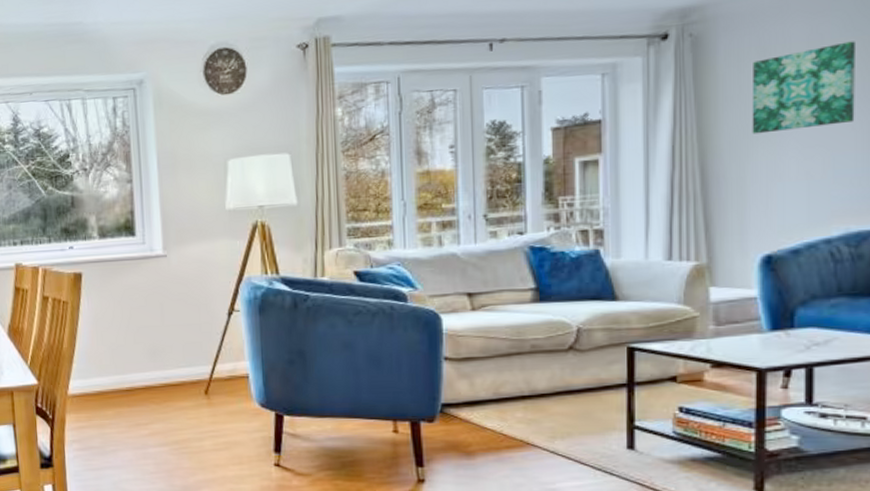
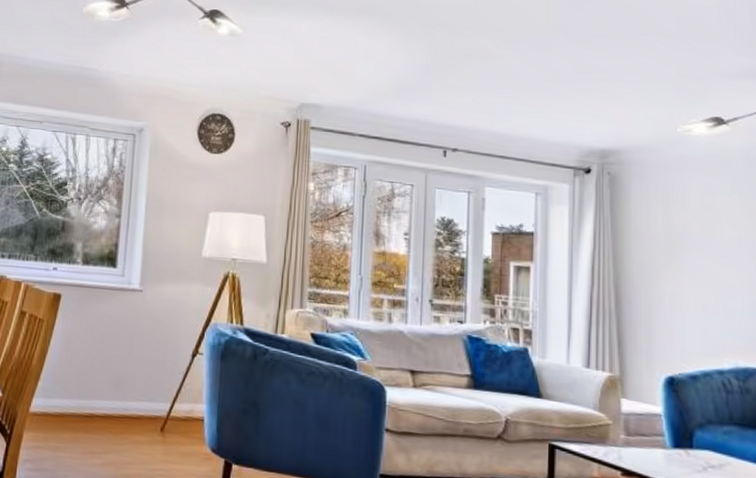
wall art: present [752,41,855,134] -> none [658,201,741,270]

